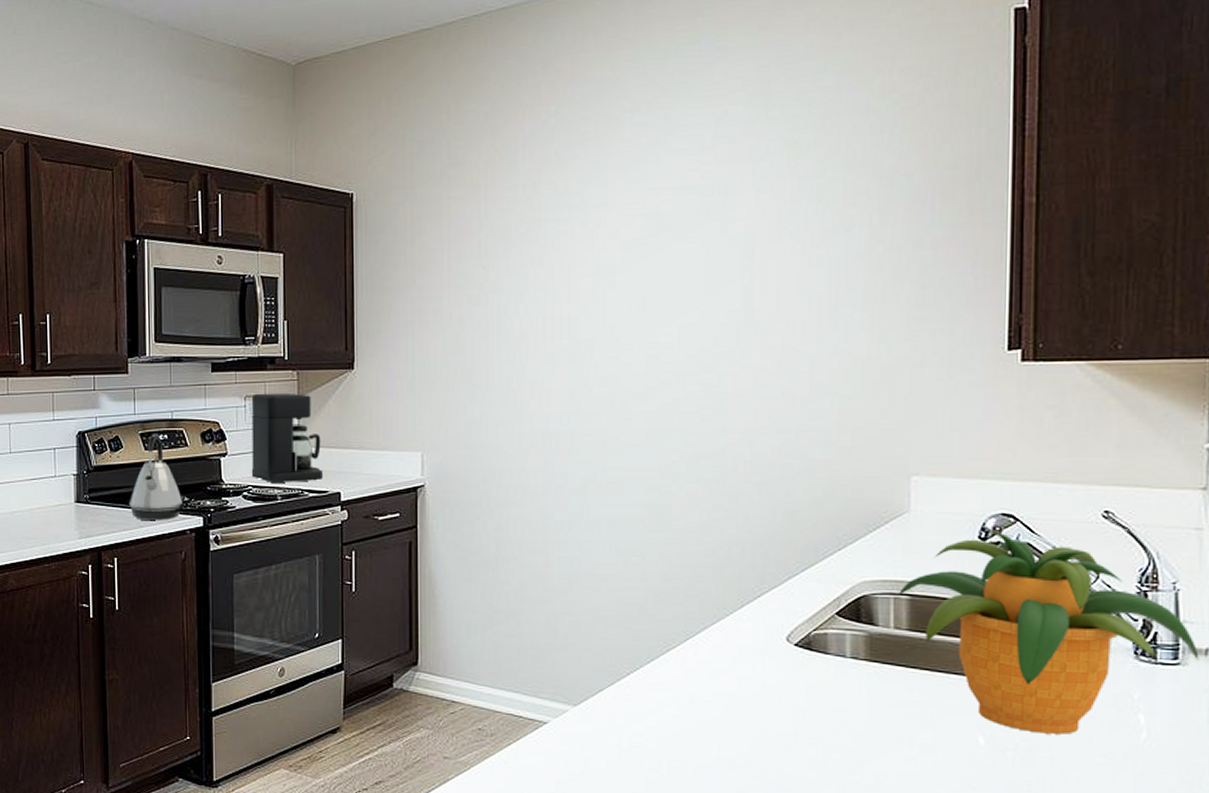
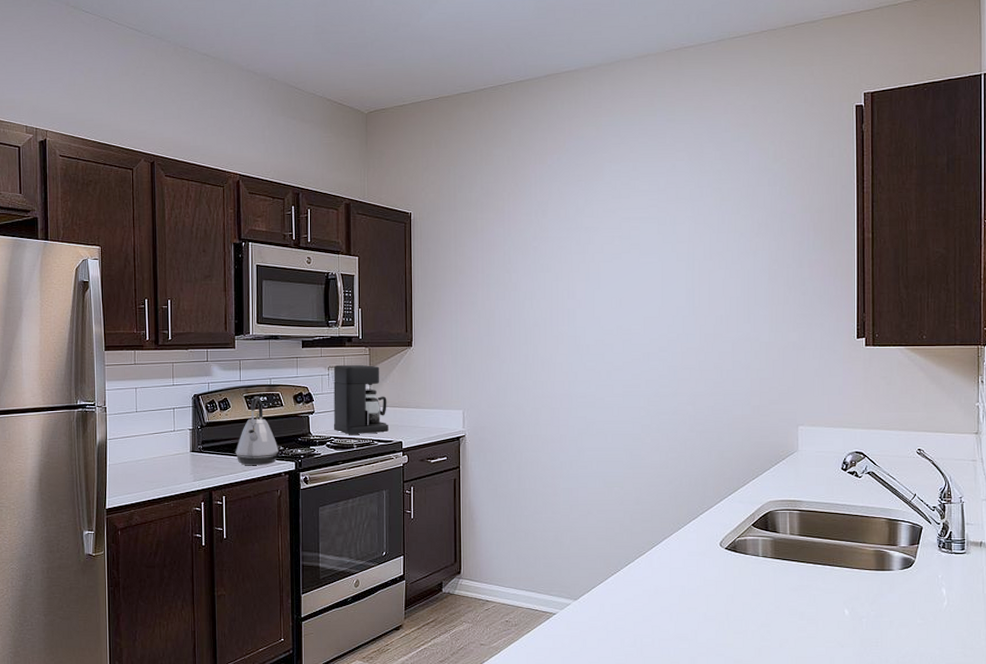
potted plant: present [897,530,1199,735] -> none [791,463,977,605]

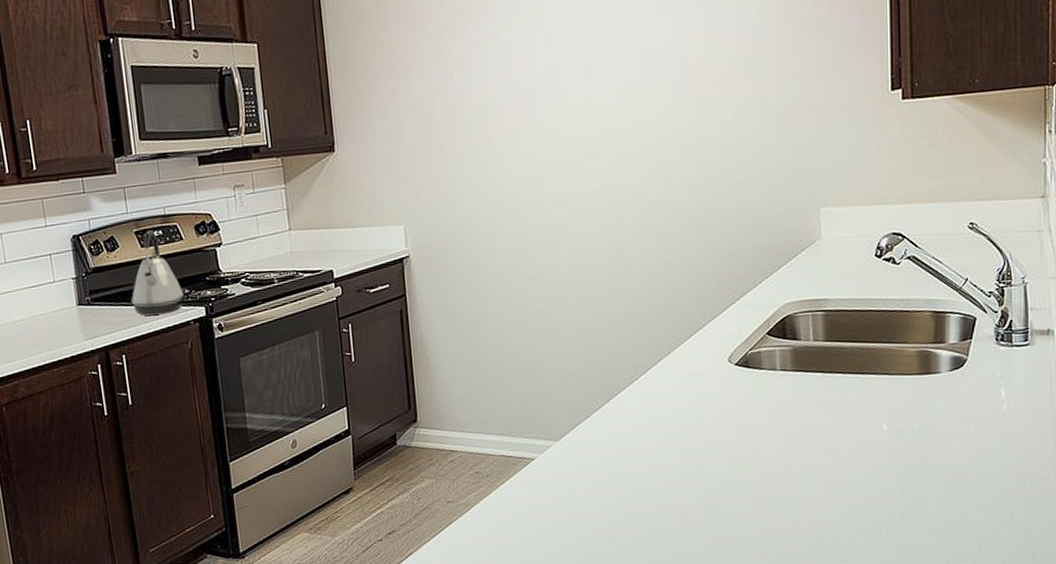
coffee maker: present [333,364,389,435] -> none [240,179,315,268]

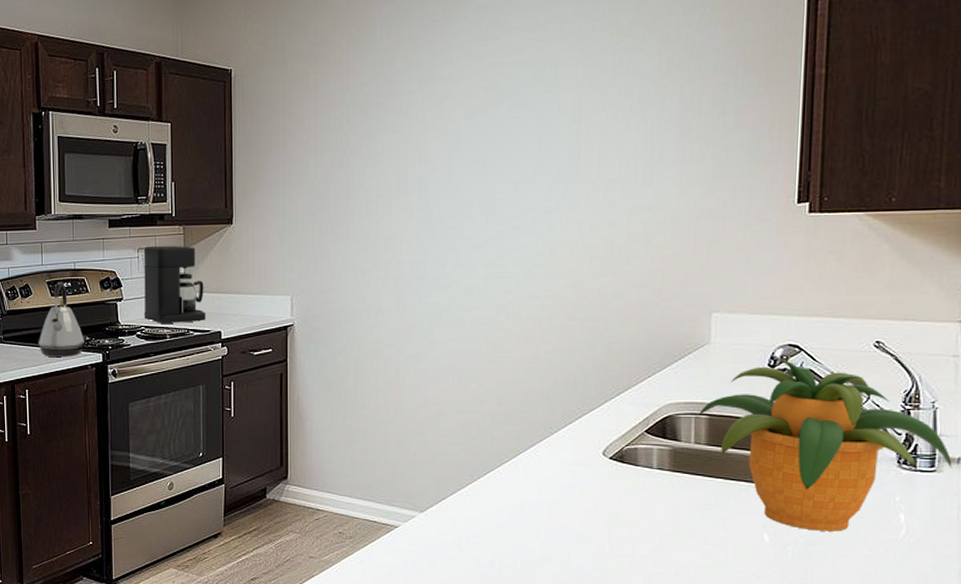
coffee maker: none [240,179,315,268] -> present [143,245,206,324]
potted plant: none [814,247,1043,415] -> present [698,358,953,532]

